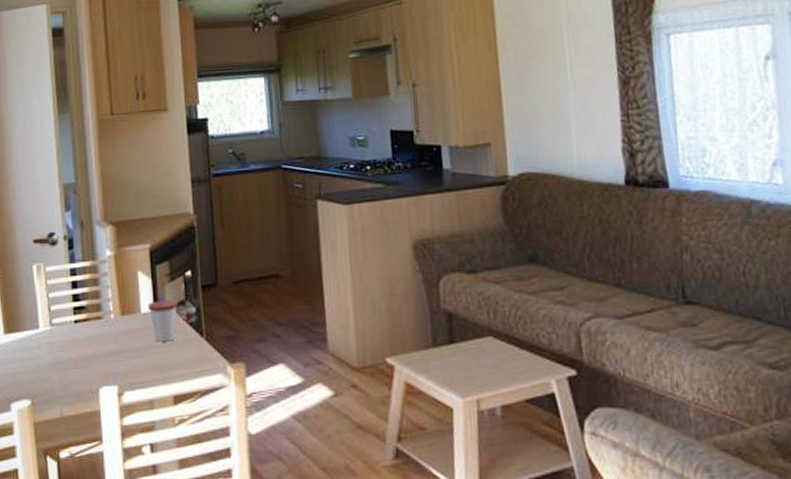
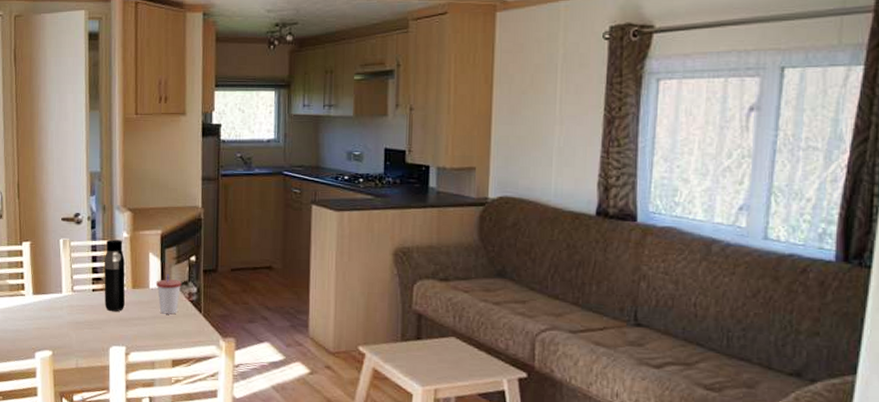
water bottle: none [85,259,113,346] -> present [104,239,125,312]

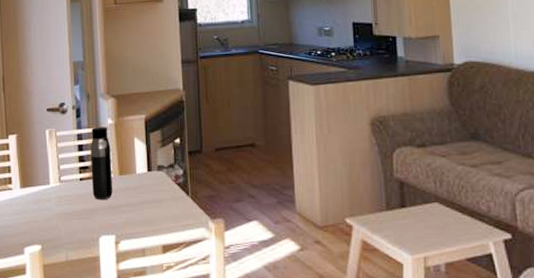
cup: present [155,274,182,315] -> none [142,158,168,199]

